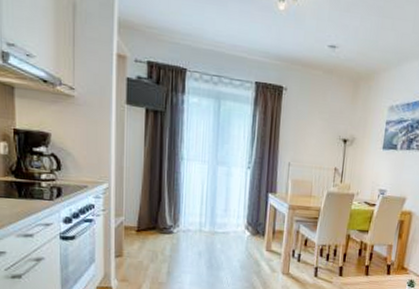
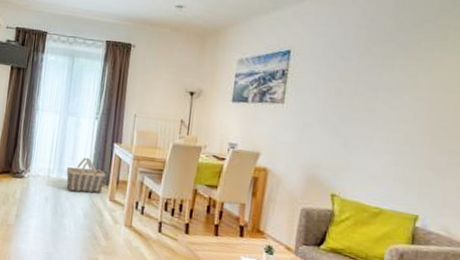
basket: none [219,209,262,245] -> present [66,157,106,194]

